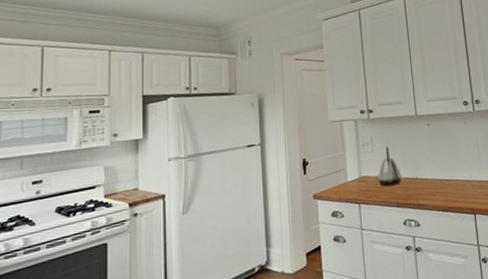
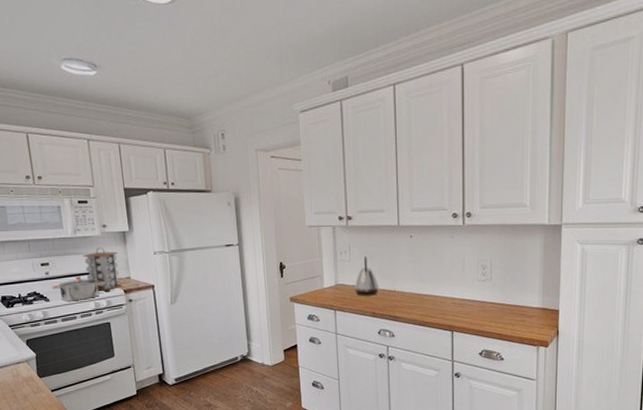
cooking pot: none [41,192,107,224] -> present [52,276,105,302]
spice rack: none [86,158,127,207] -> present [83,247,122,291]

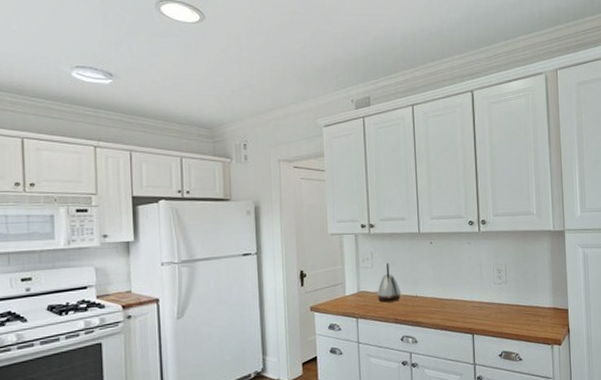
cooking pot: present [52,276,105,302] -> none [32,291,100,322]
spice rack: present [83,247,122,291] -> none [76,259,120,308]

